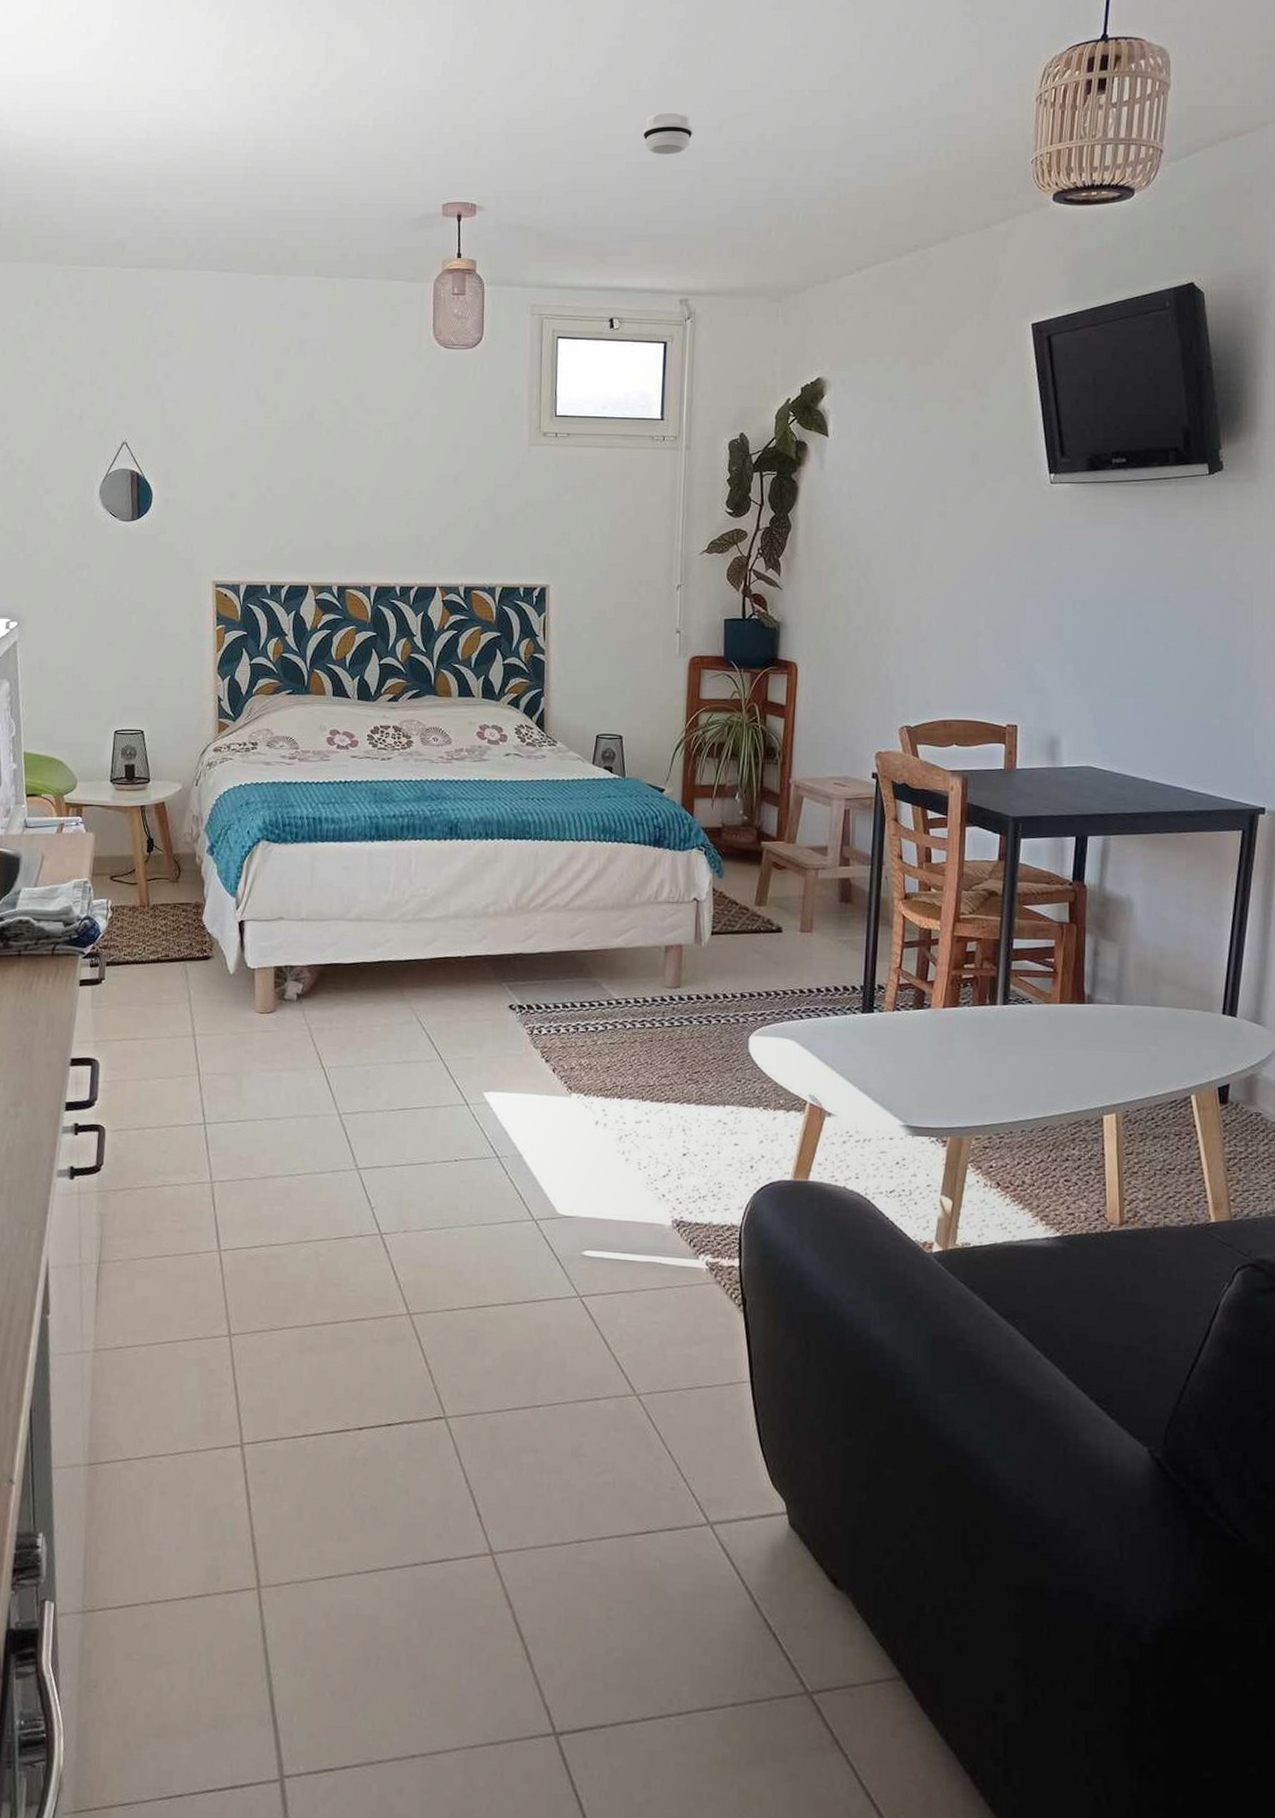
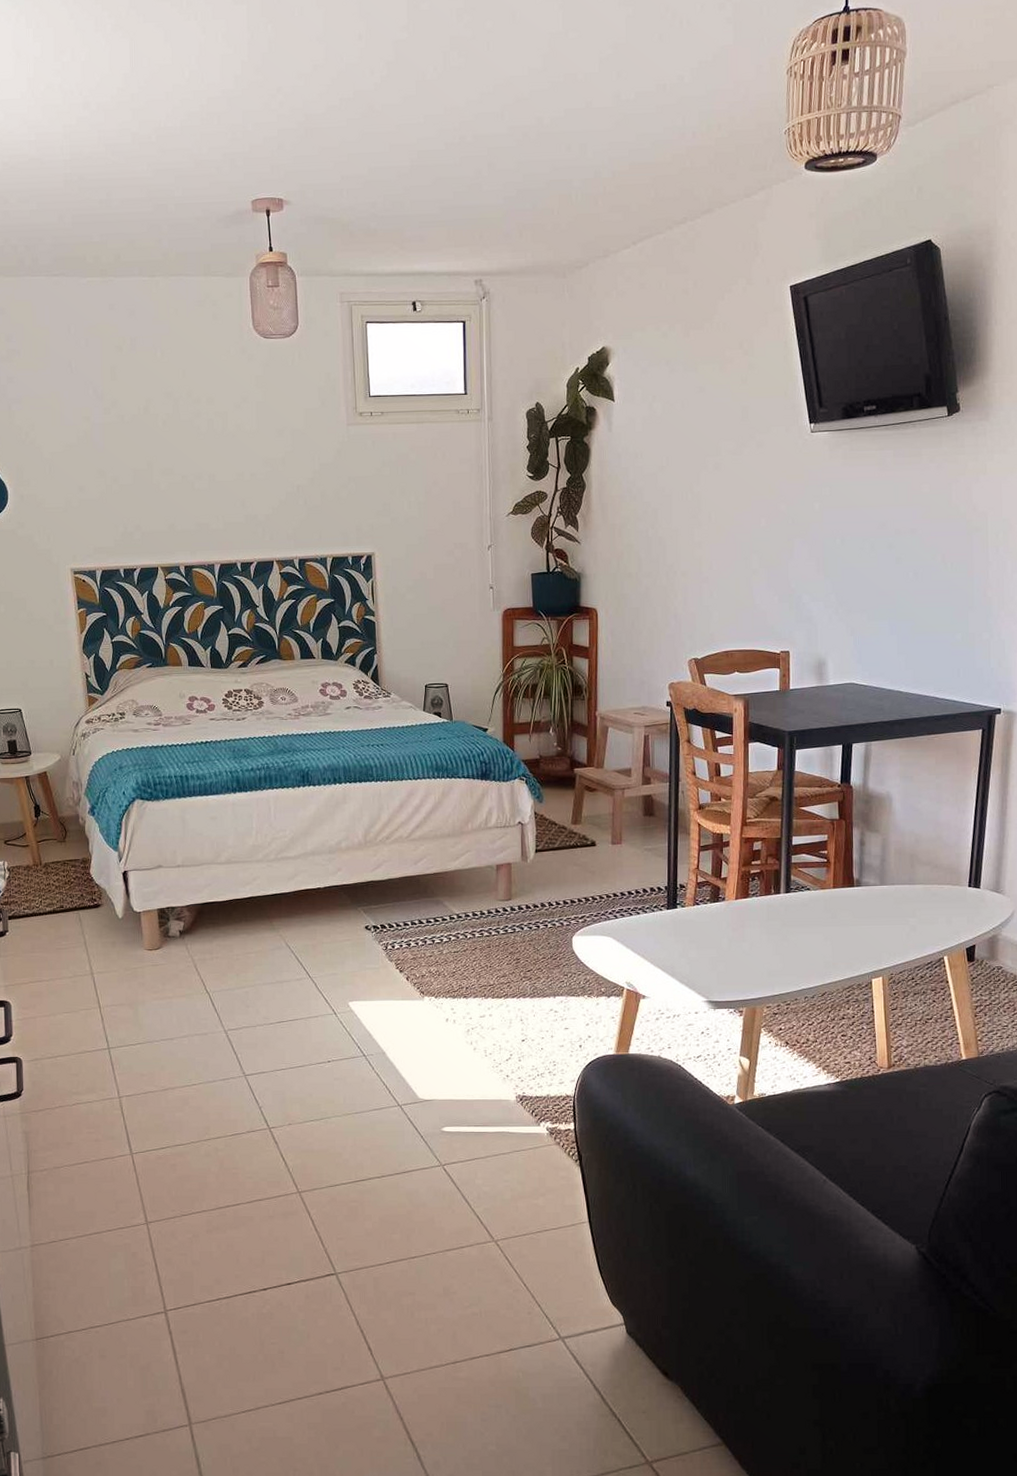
smoke detector: present [643,112,693,155] -> none [432,100,478,143]

